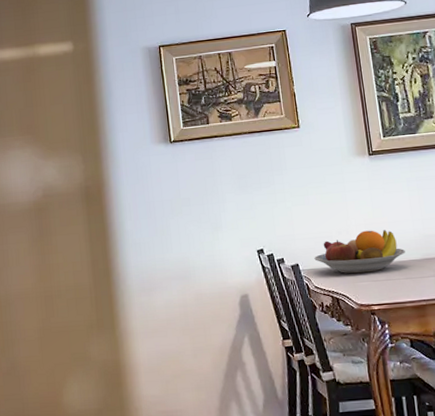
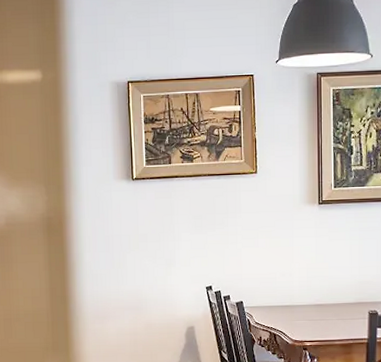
fruit bowl: present [314,230,405,274] -> none [258,274,340,313]

